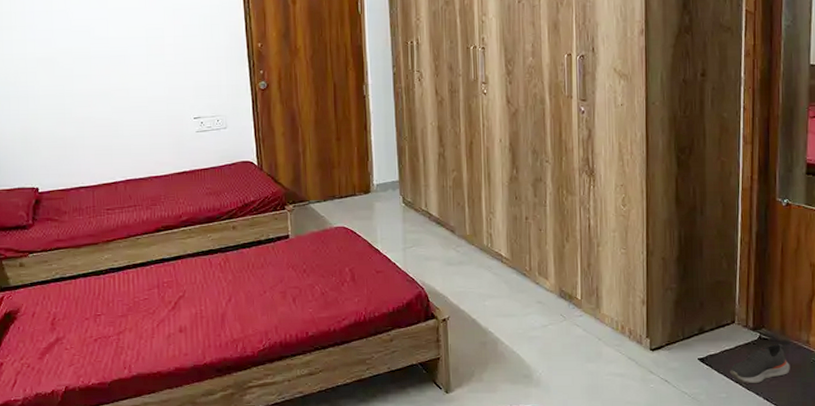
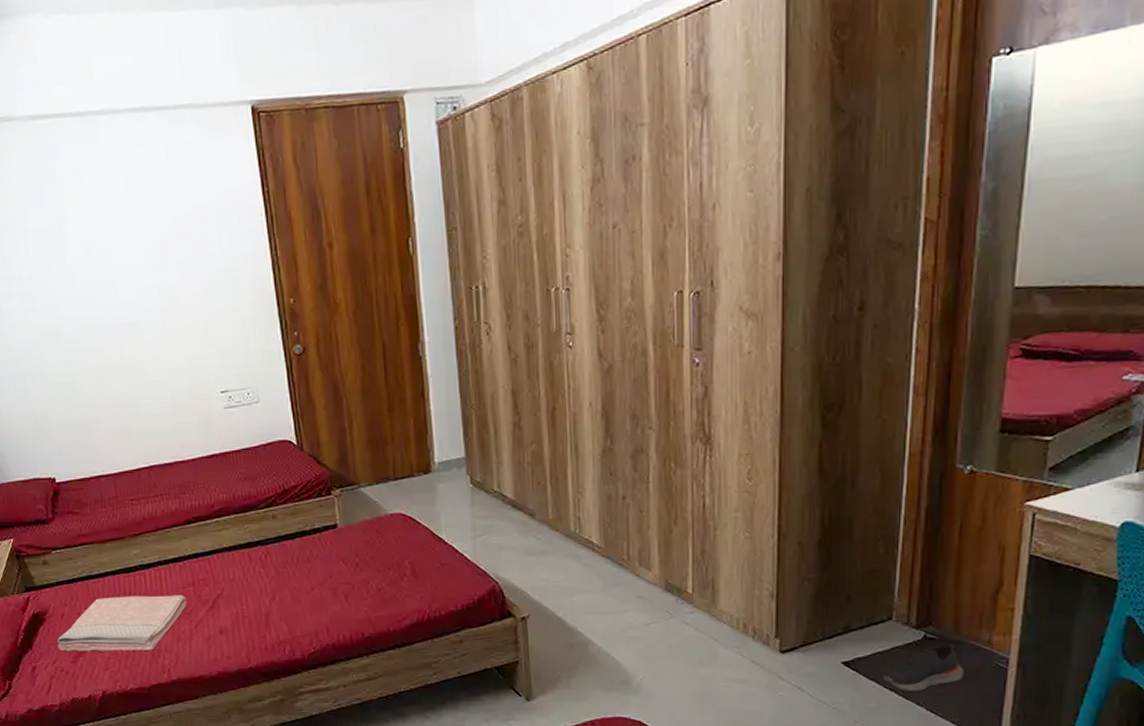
towel: none [26,296,151,349] -> present [57,595,187,652]

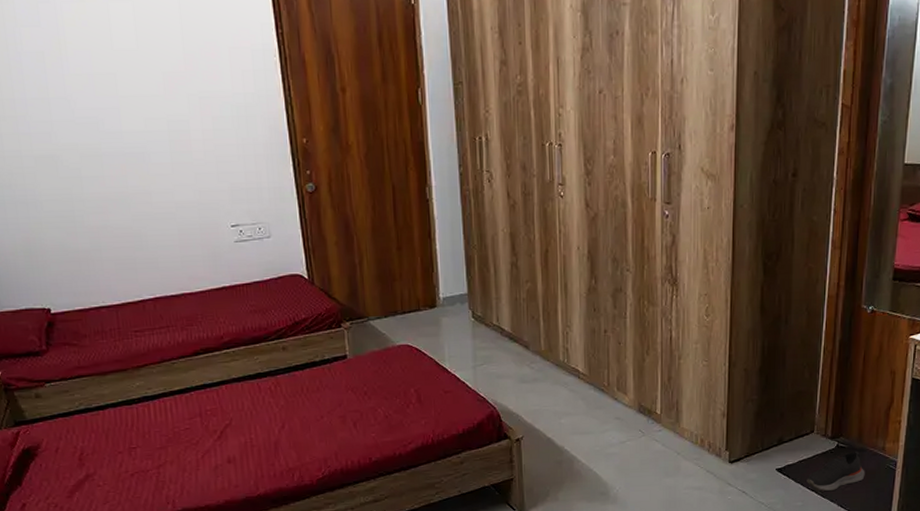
towel: present [57,595,187,652] -> none [51,425,194,487]

